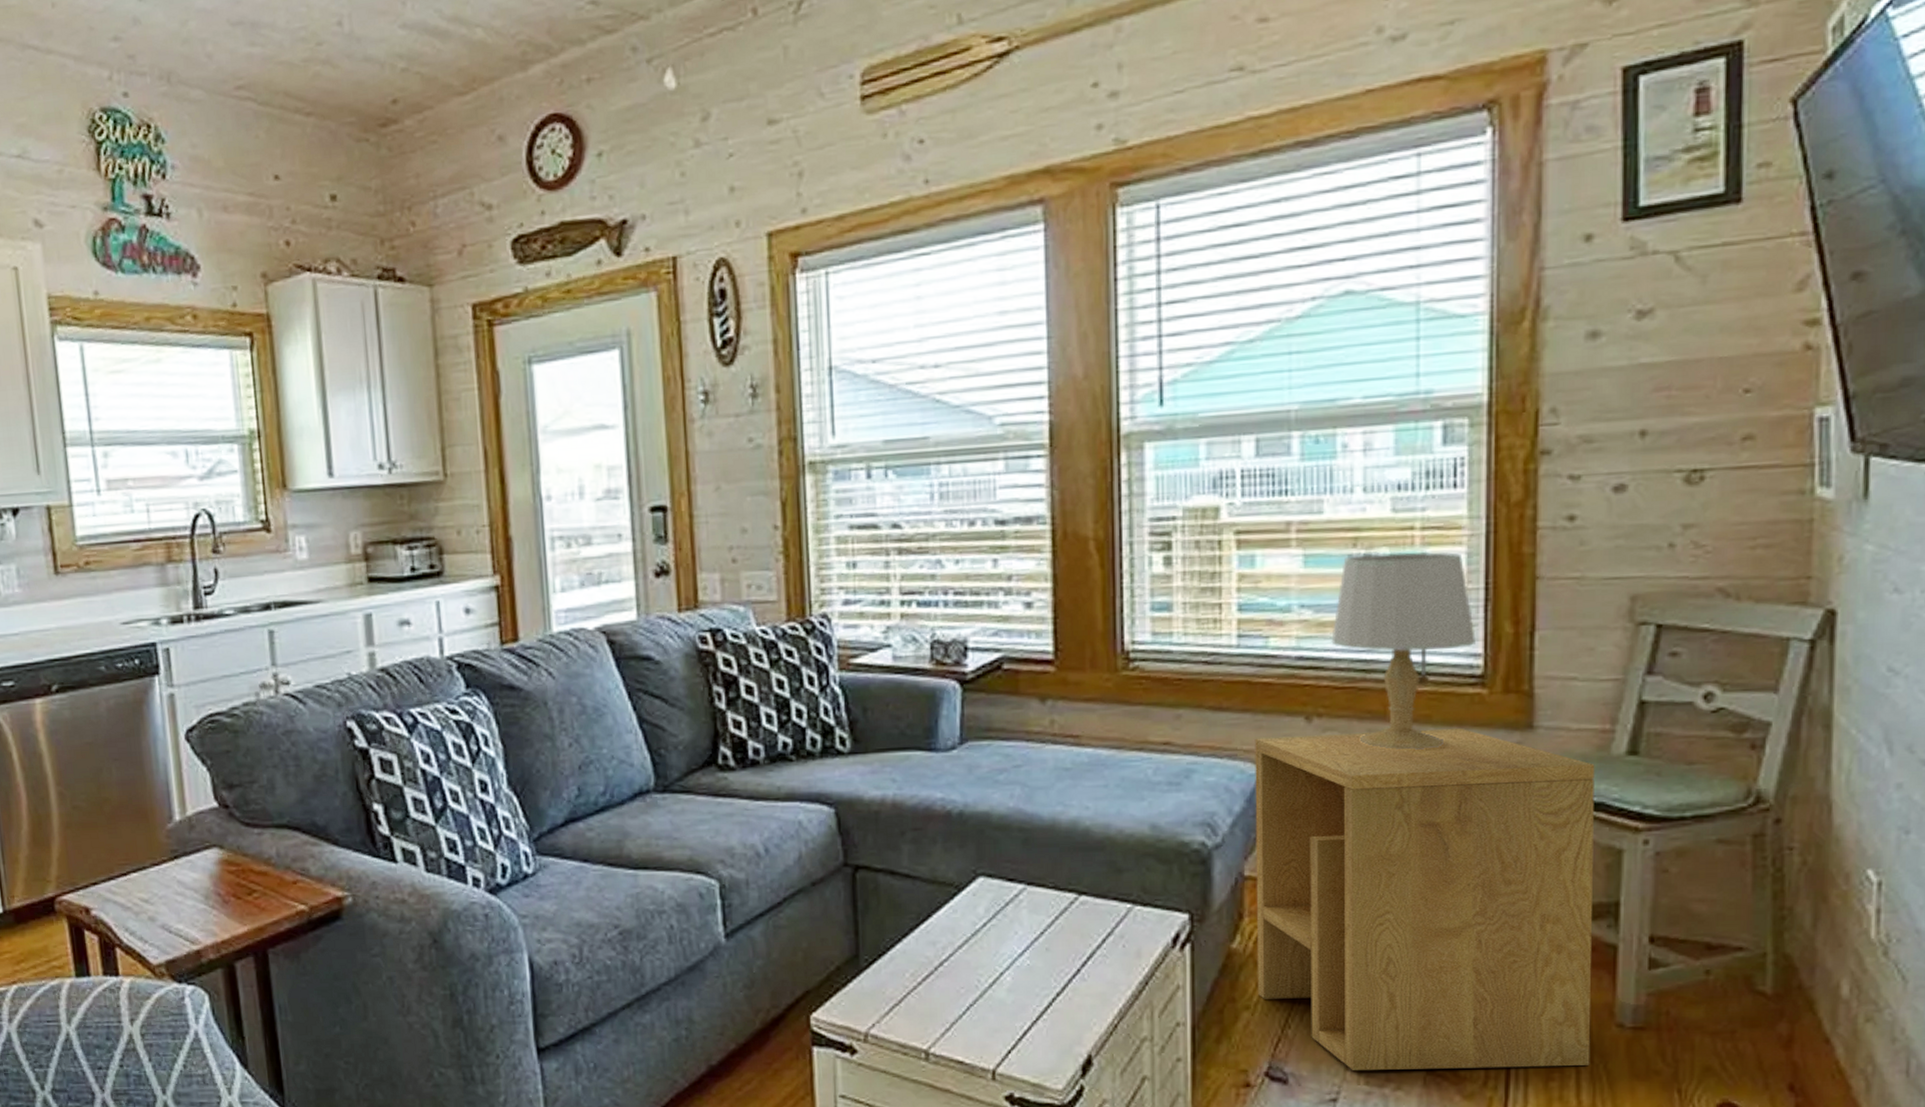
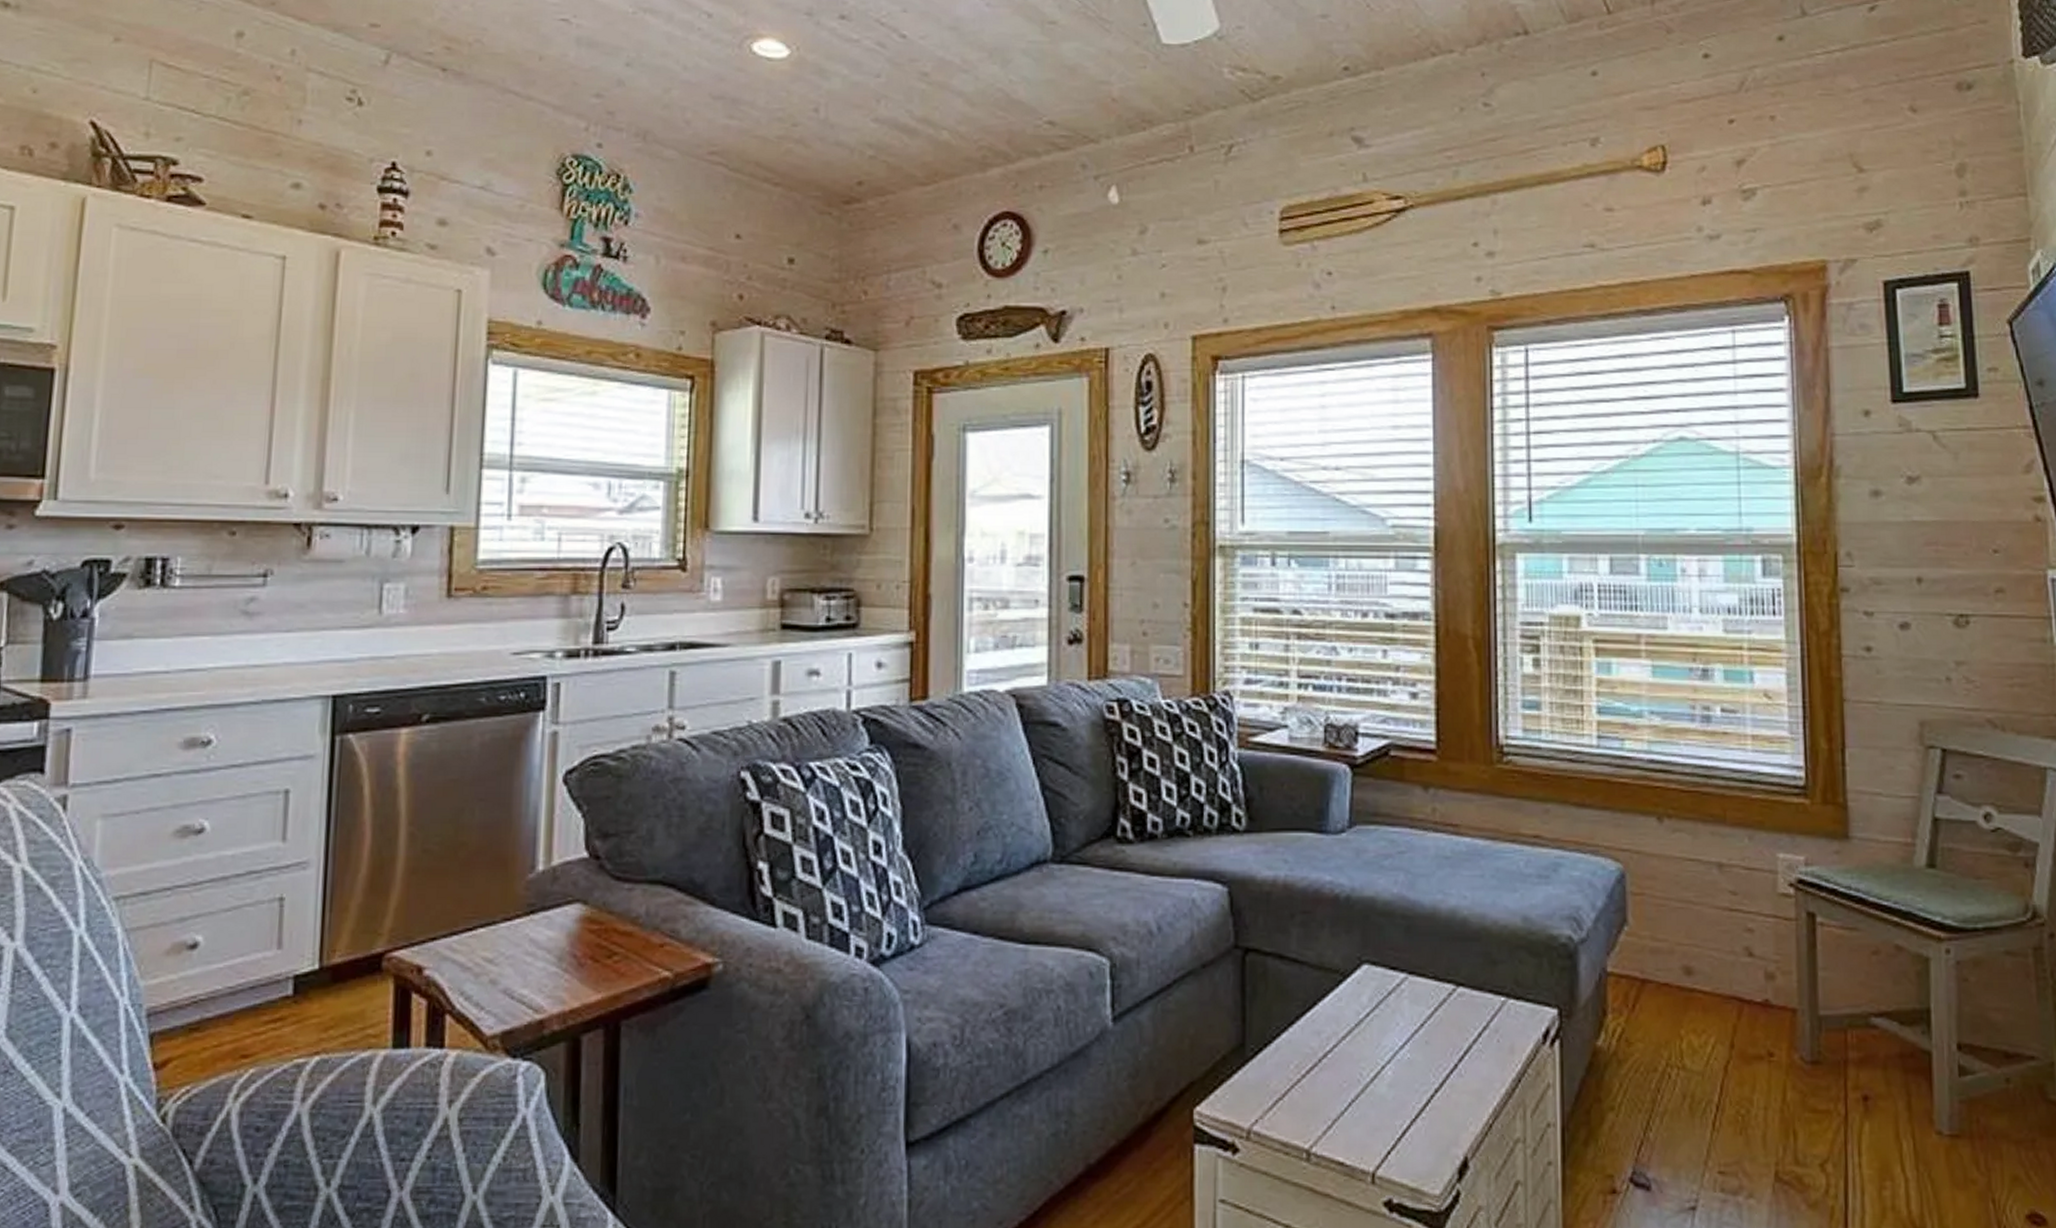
side table: present [1255,728,1595,1070] -> none [1614,835,1916,1176]
table lamp: present [1331,551,1477,750] -> none [1677,669,1799,854]

